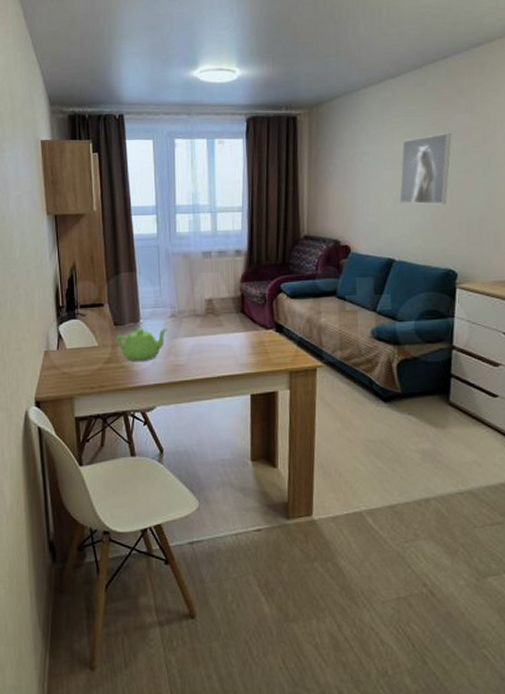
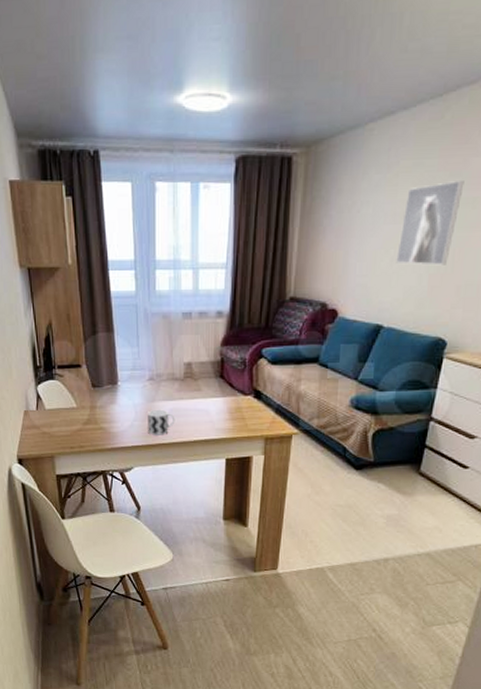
teapot: present [116,328,168,362] -> none [95,391,146,424]
cup: none [170,345,198,372] -> present [148,409,175,435]

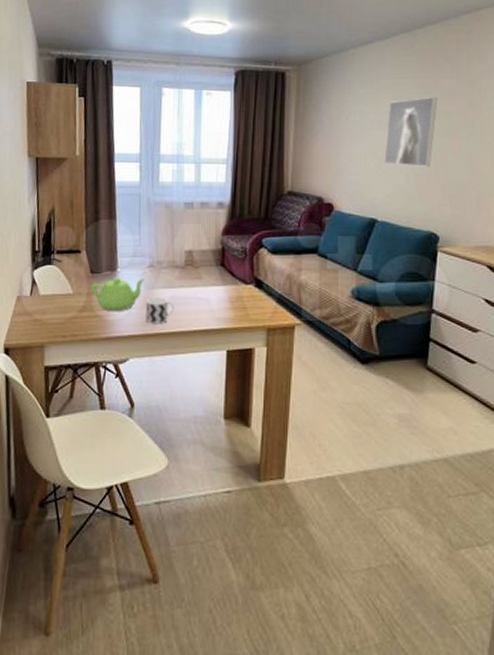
teapot: none [95,391,146,424] -> present [92,278,146,312]

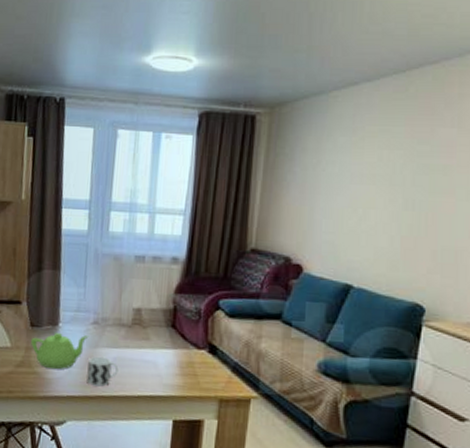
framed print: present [384,97,438,167] -> none [365,148,433,229]

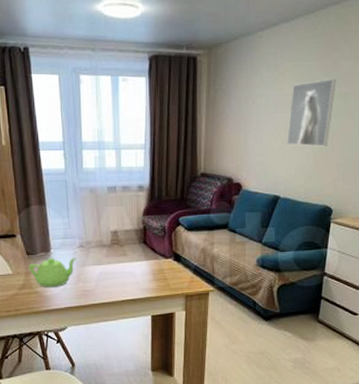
cup: present [87,356,119,387] -> none [79,273,105,297]
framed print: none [365,148,433,229] -> present [287,79,337,147]

